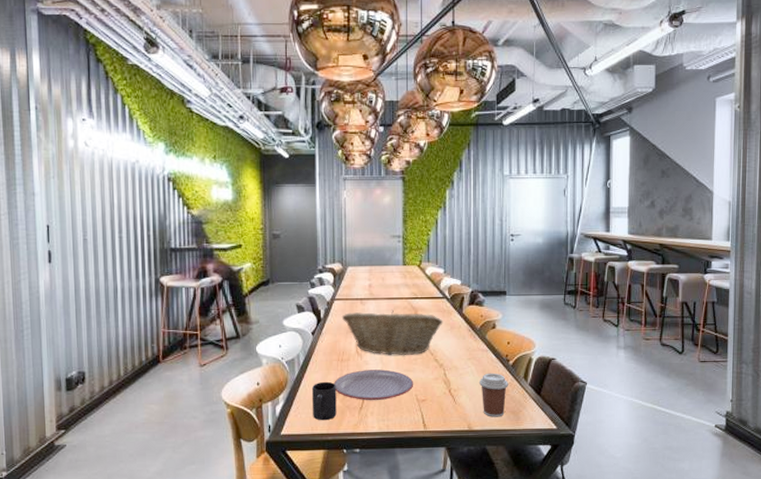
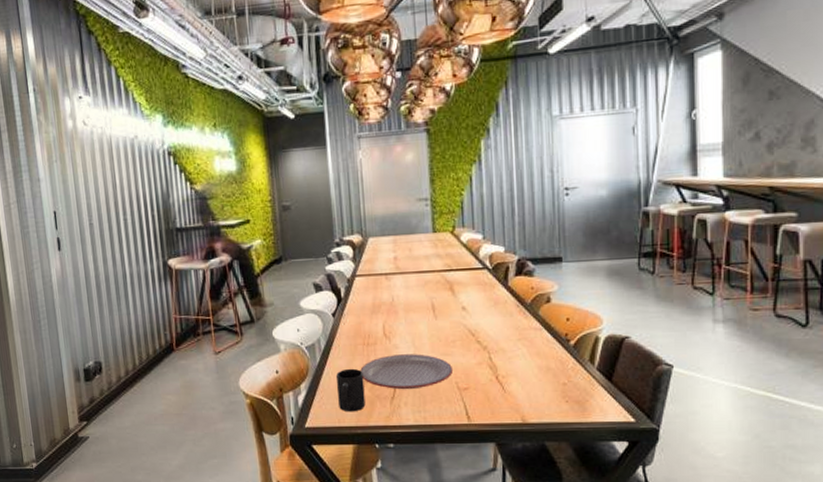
fruit basket: present [341,309,443,355] -> none [364,285,485,338]
coffee cup: present [479,373,508,417] -> none [533,355,570,408]

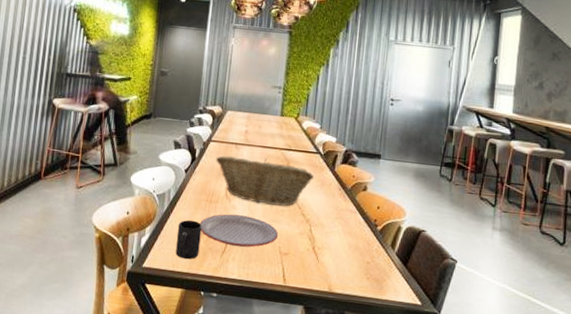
fruit basket: none [364,285,485,338] -> present [215,155,315,207]

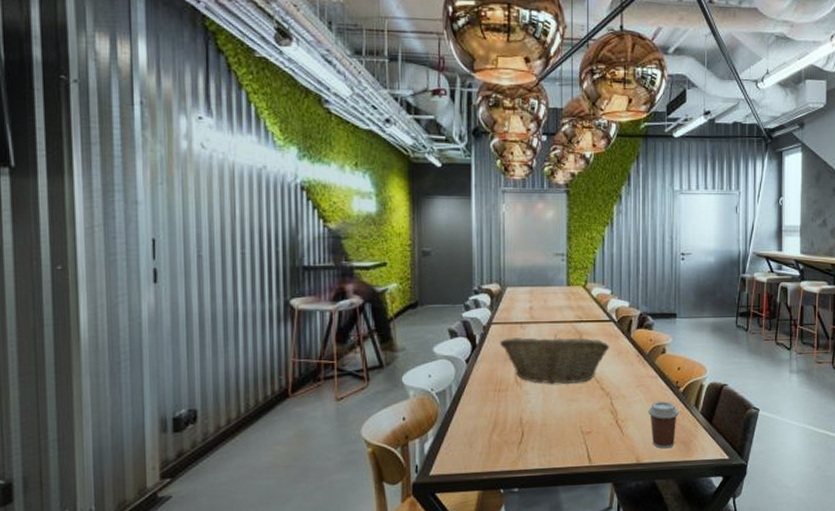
mug: present [176,219,202,260] -> none [466,414,493,459]
plate: present [200,214,278,248] -> none [490,399,577,435]
coffee cup: none [344,235,374,283] -> present [648,401,679,449]

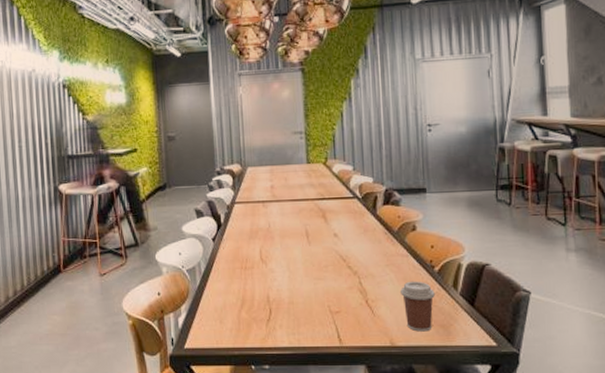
fruit basket: present [499,334,610,384] -> none [243,212,355,262]

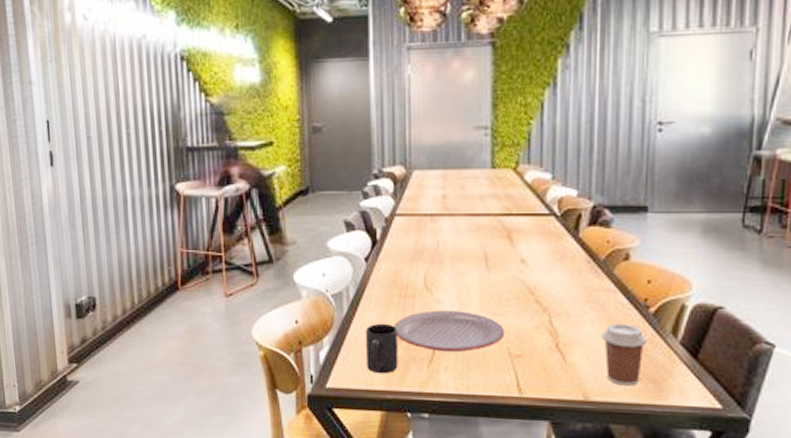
mug: none [215,291,243,334] -> present [366,323,398,374]
plate: none [238,278,325,313] -> present [394,310,504,353]

